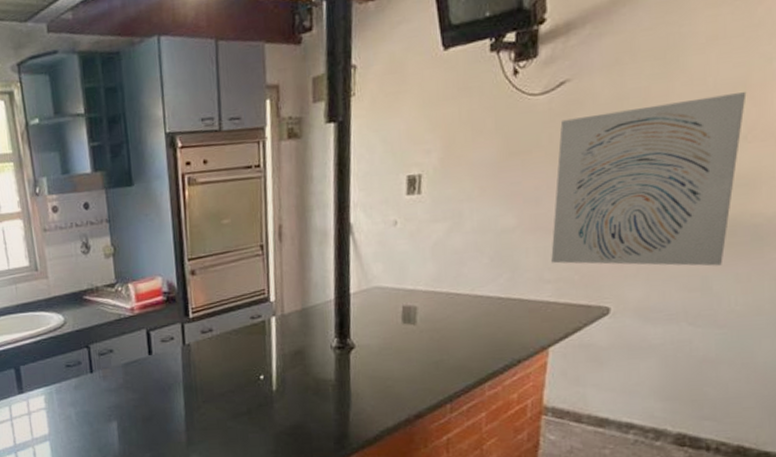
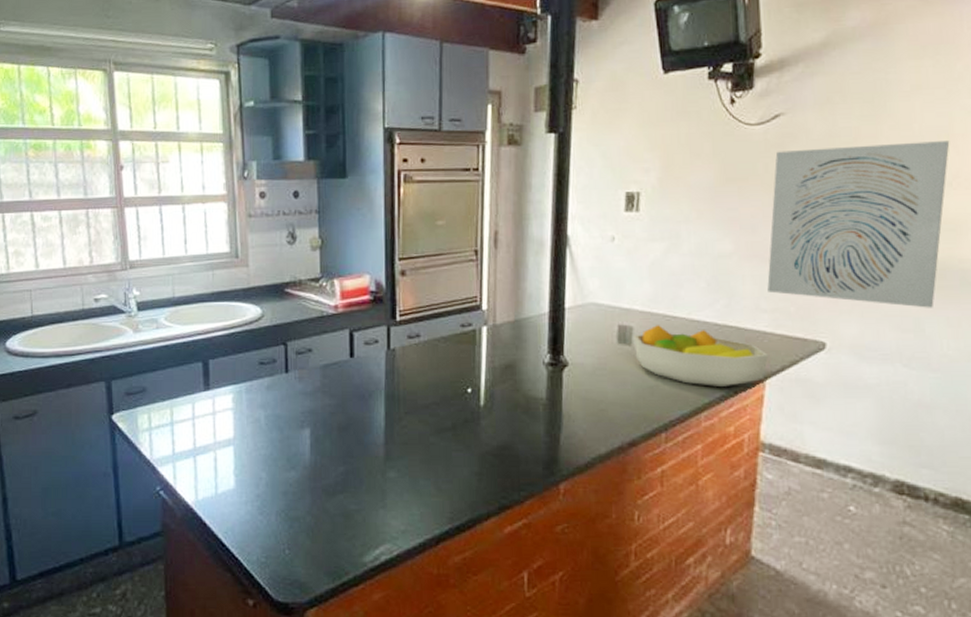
fruit bowl: none [417,303,552,358] -> present [633,325,768,386]

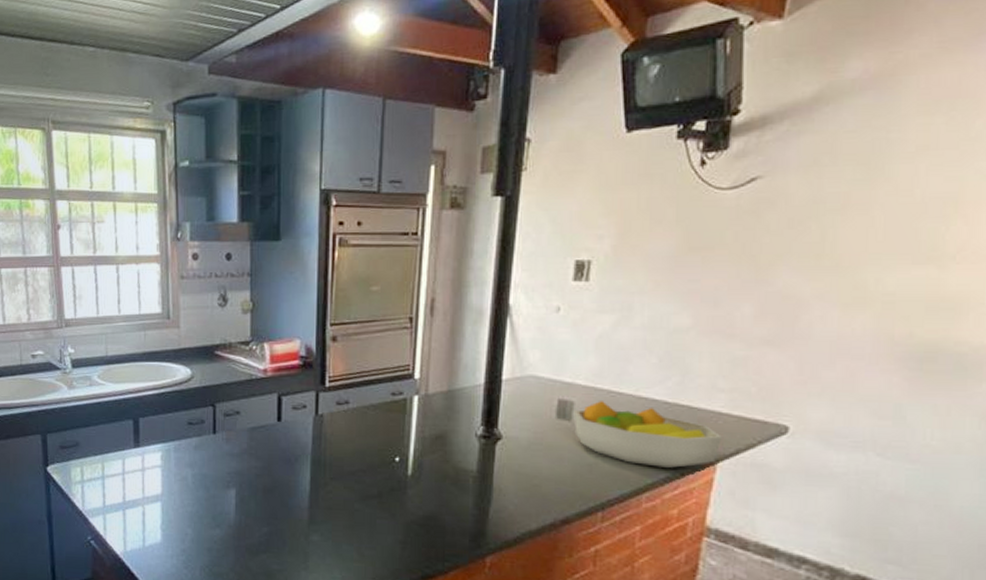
wall art: present [767,141,950,308] -> none [727,209,958,394]

